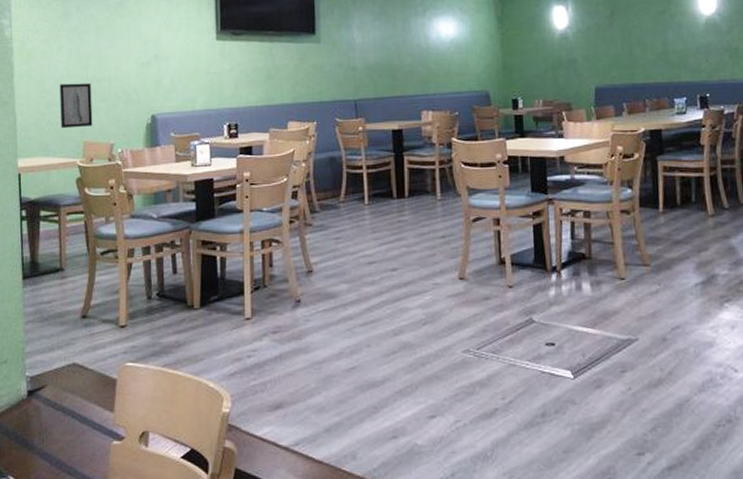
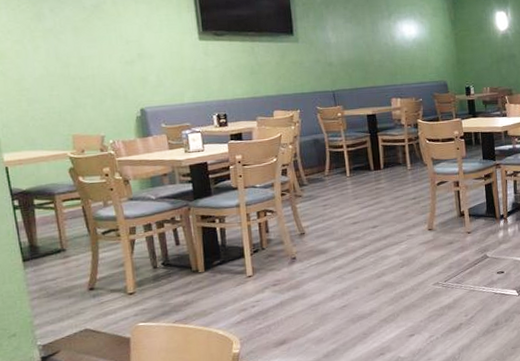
wall art: present [59,82,93,129] -> none [39,80,81,124]

